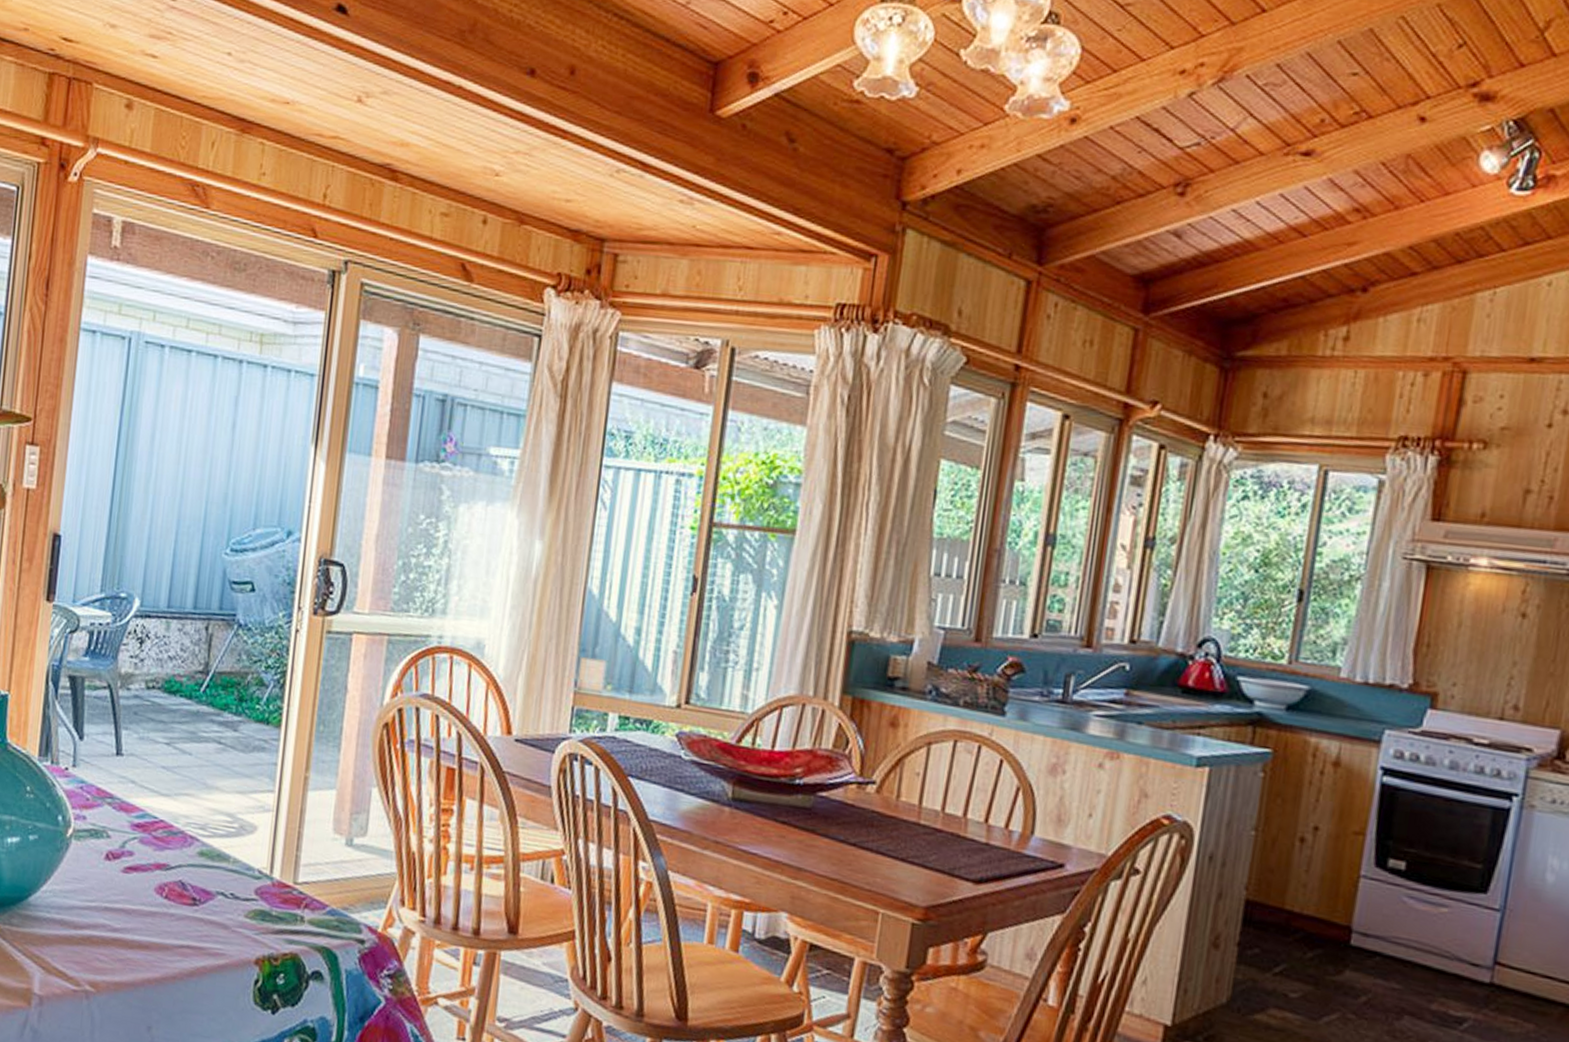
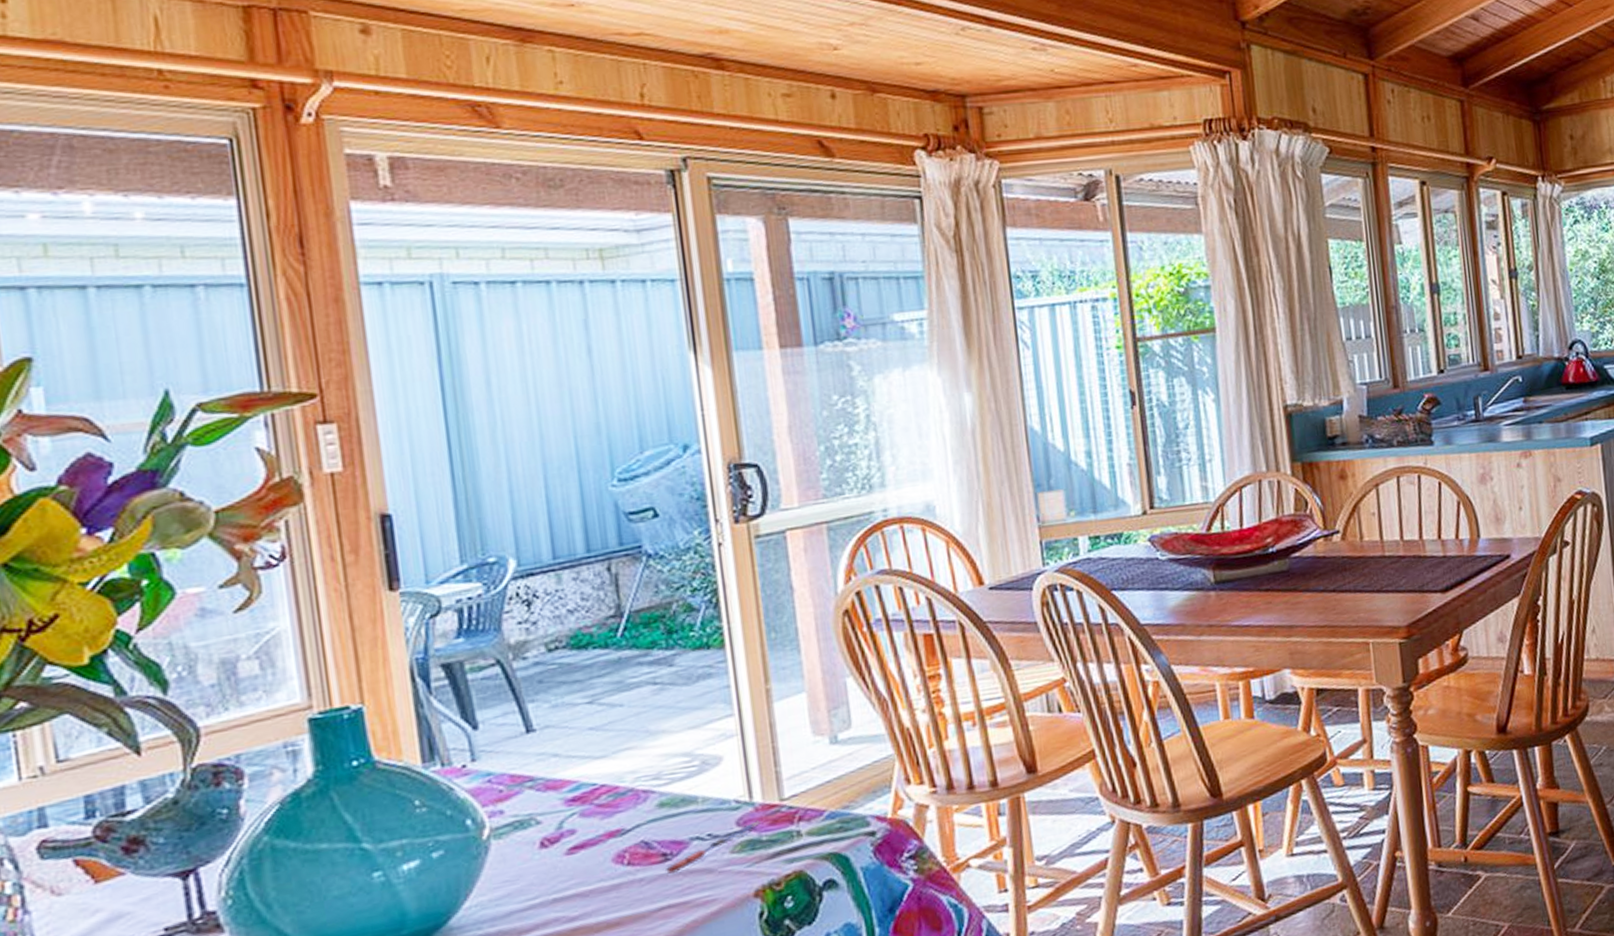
pen: none [191,895,274,919] -> present [664,820,760,874]

